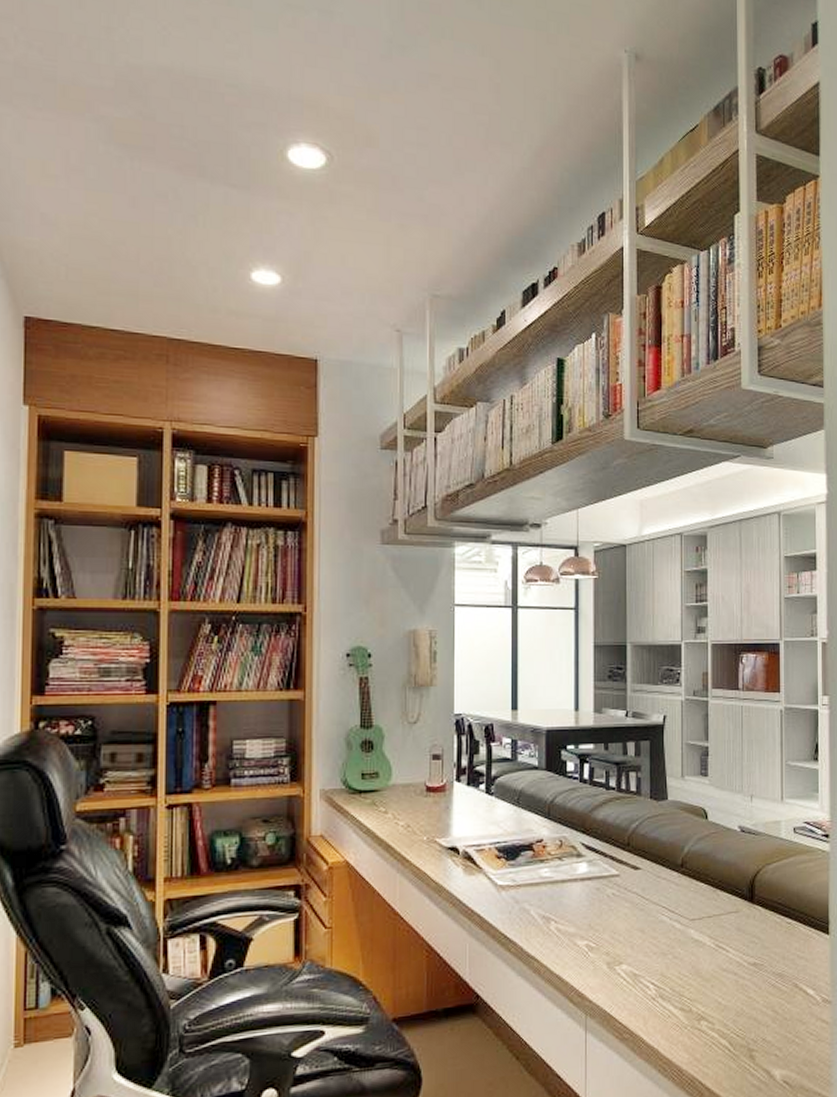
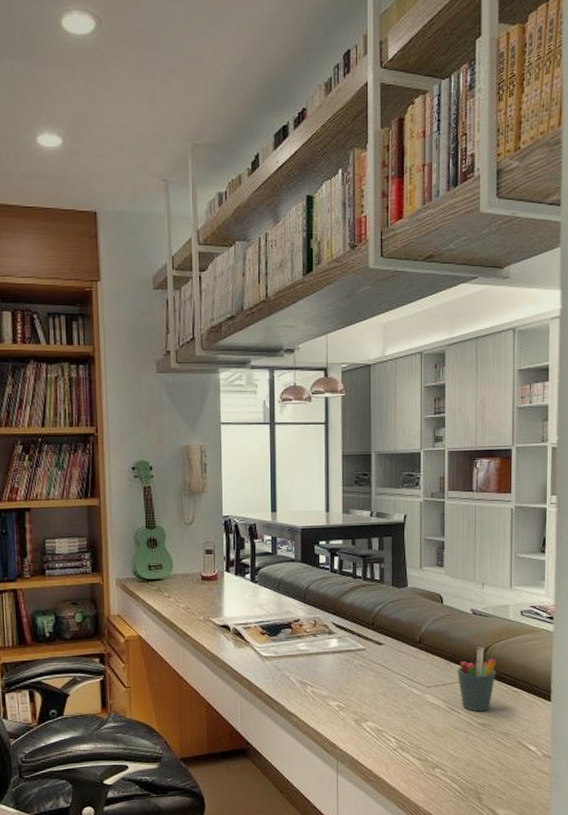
pen holder: none [725,870,768,949] -> present [457,647,497,712]

